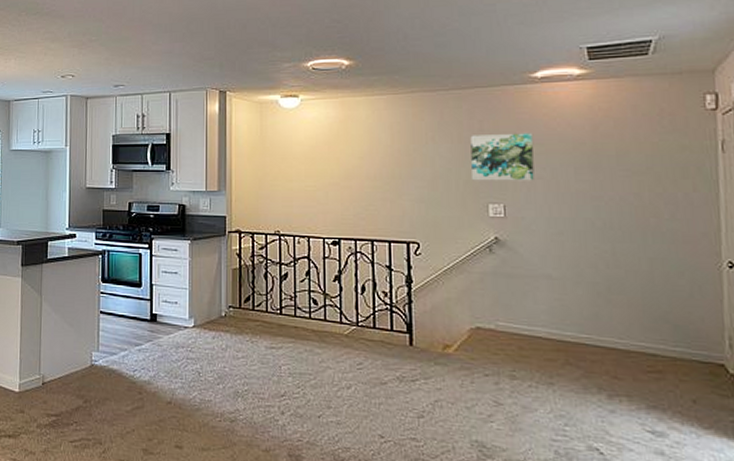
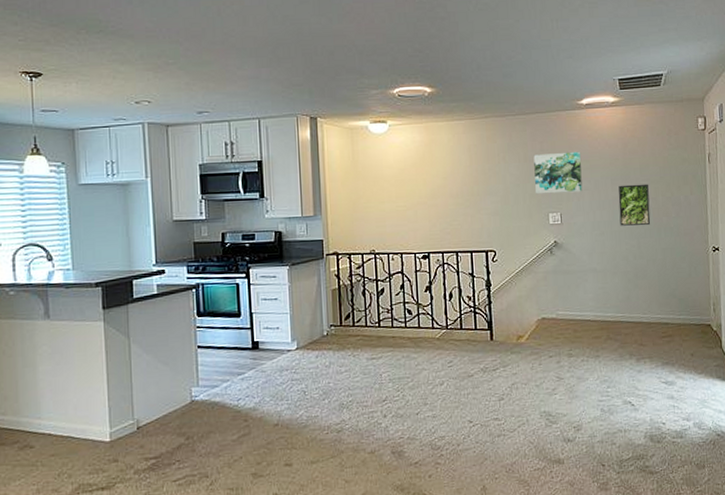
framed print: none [584,175,632,228] -> present [618,184,651,226]

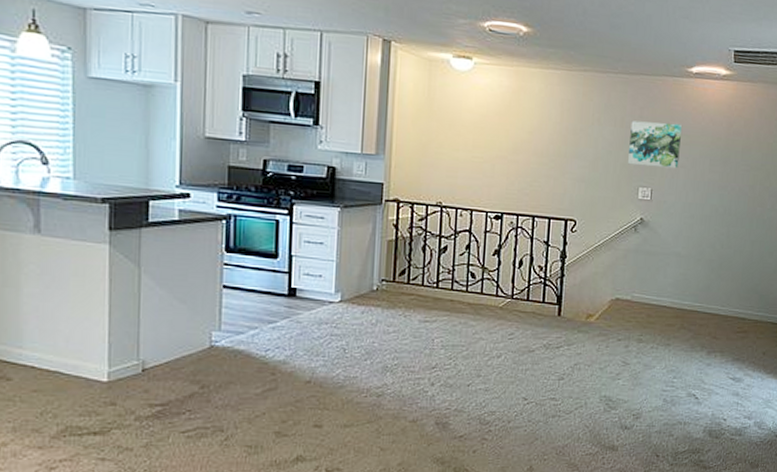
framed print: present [618,184,651,226] -> none [712,167,748,215]

